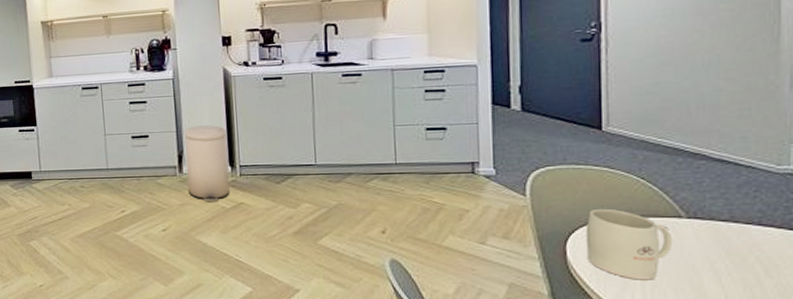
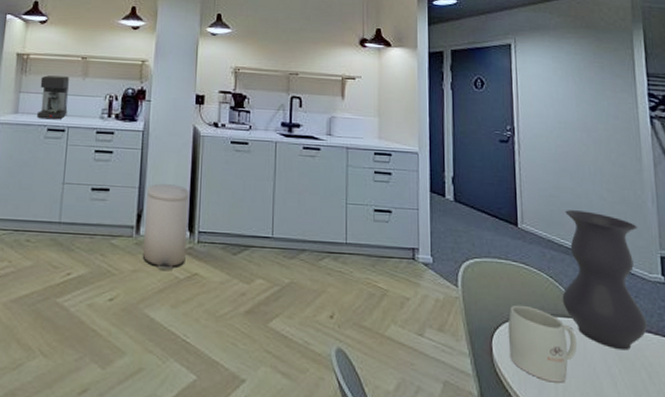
coffee maker: none [67,37,98,80] -> present [37,75,69,120]
vase: none [656,105,769,246] -> present [562,210,648,351]

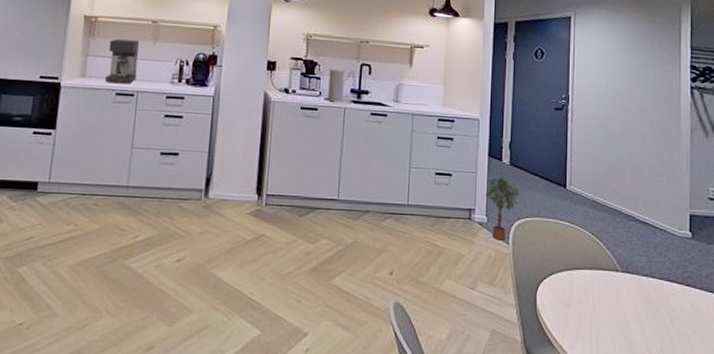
pedal bin: present [142,184,190,270] -> none [210,148,259,232]
paper towel: none [254,101,284,138] -> present [323,68,352,105]
potted tree: none [429,214,467,283] -> present [485,177,520,240]
mug: present [507,304,578,383] -> none [551,259,612,329]
vase: present [562,210,648,351] -> none [601,173,674,299]

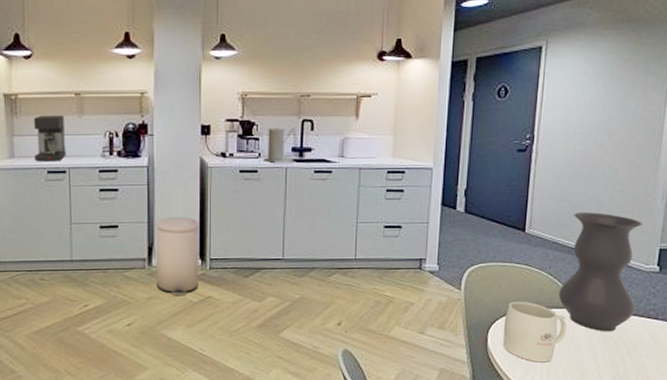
pedal bin: none [210,148,259,232] -> present [156,217,200,295]
potted tree: present [485,177,520,240] -> none [437,226,475,287]
mug: none [551,259,612,329] -> present [503,301,567,363]
vase: none [601,173,674,299] -> present [558,212,643,332]

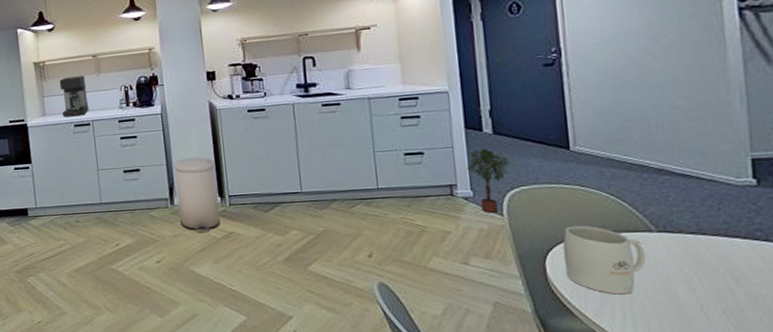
paper towel: present [263,127,294,164] -> none [269,66,300,102]
potted tree: none [437,226,475,287] -> present [467,148,511,213]
vase: present [558,212,643,332] -> none [626,123,735,258]

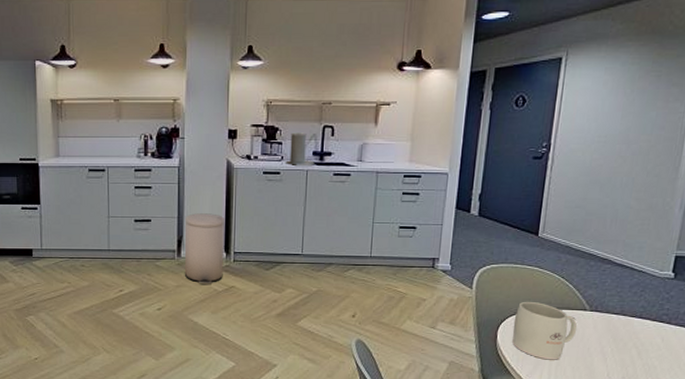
coffee maker: present [59,76,89,118] -> none [76,119,106,161]
paper towel: none [269,66,300,102] -> present [286,132,315,167]
potted tree: present [467,148,511,213] -> none [450,228,488,285]

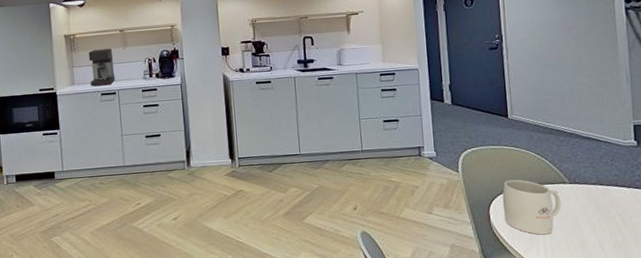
coffee maker: none [76,119,106,161] -> present [88,48,116,87]
pedal bin: present [184,213,225,284] -> none [191,124,231,191]
paper towel: present [286,132,315,167] -> none [275,44,300,75]

